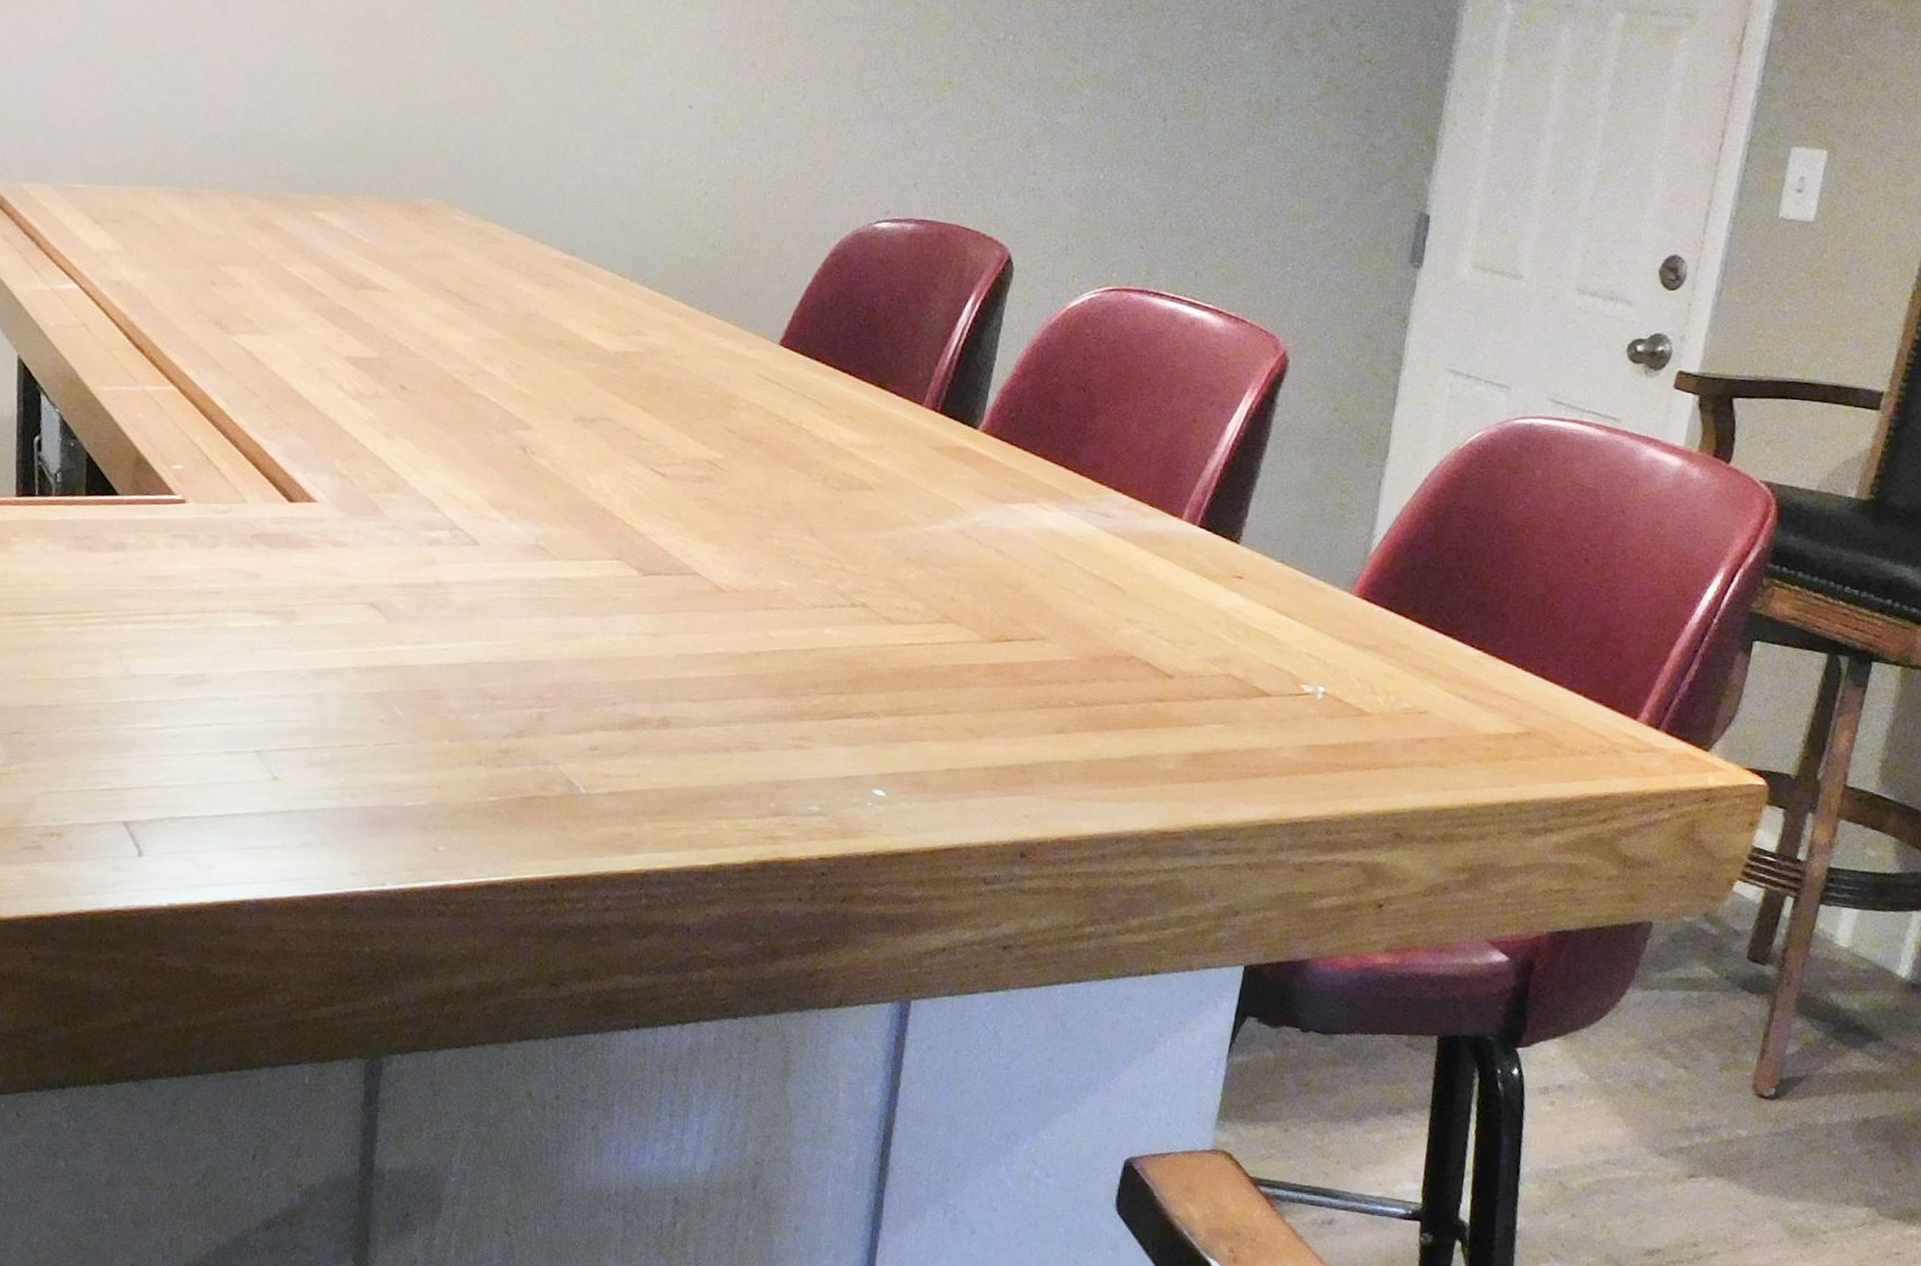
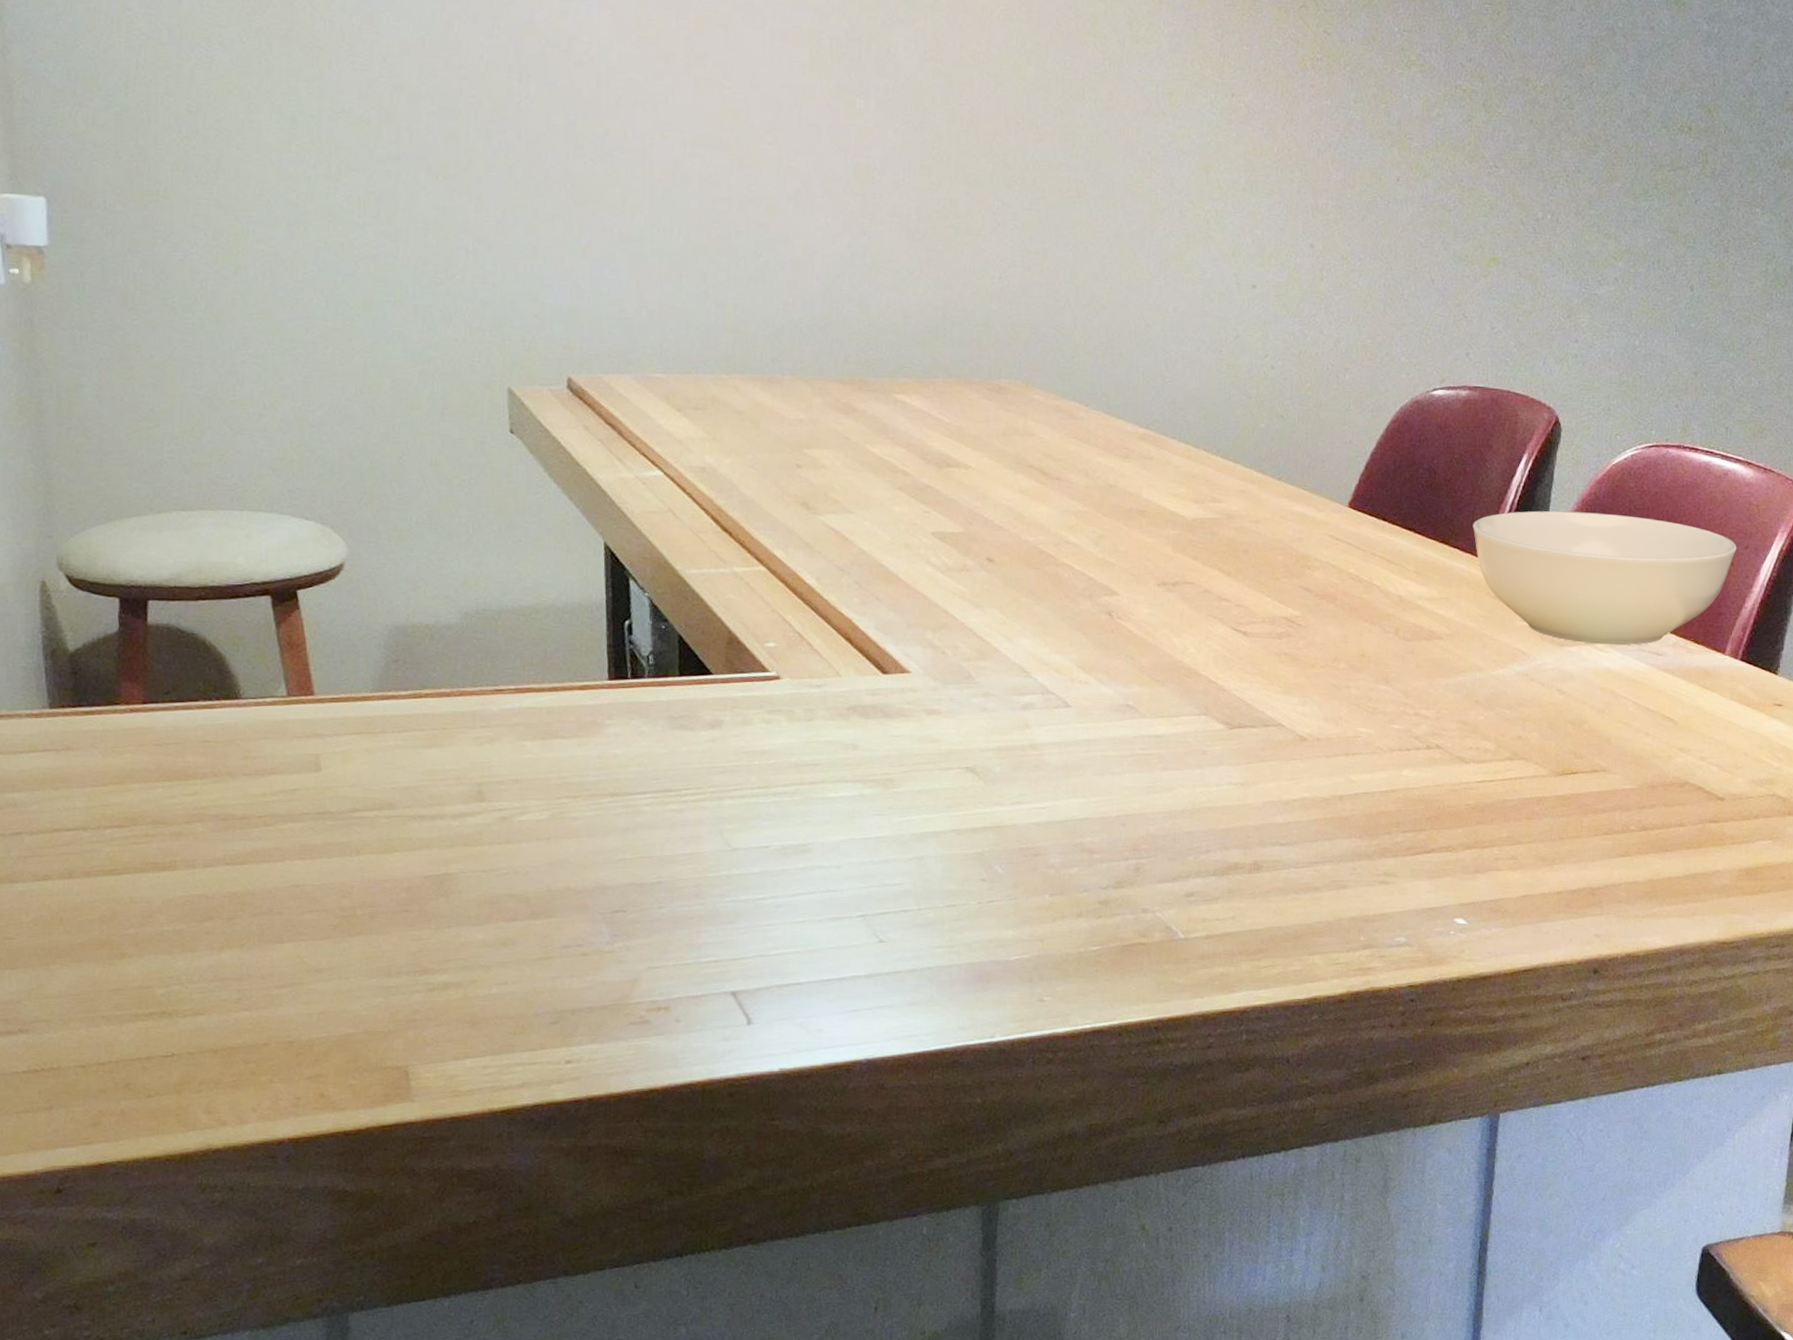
bowl: none [912,356,1202,505] -> present [1472,510,1737,646]

